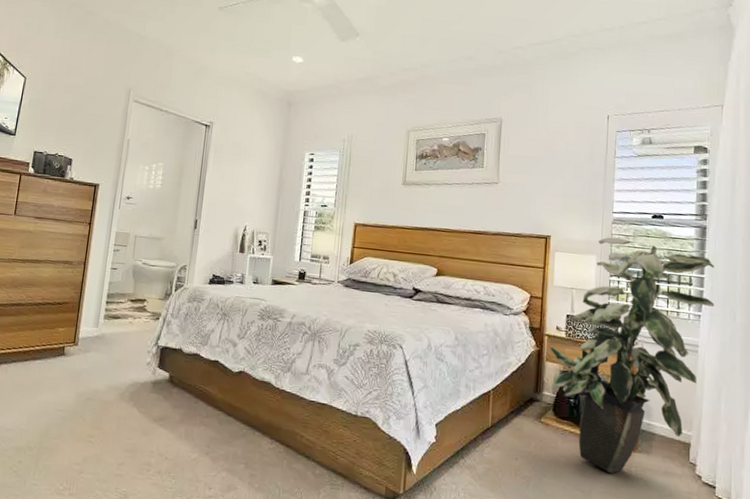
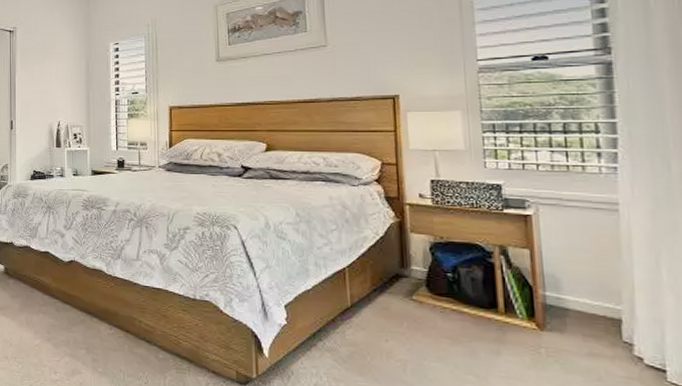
indoor plant: present [549,237,715,474] -> none [412,88,637,356]

